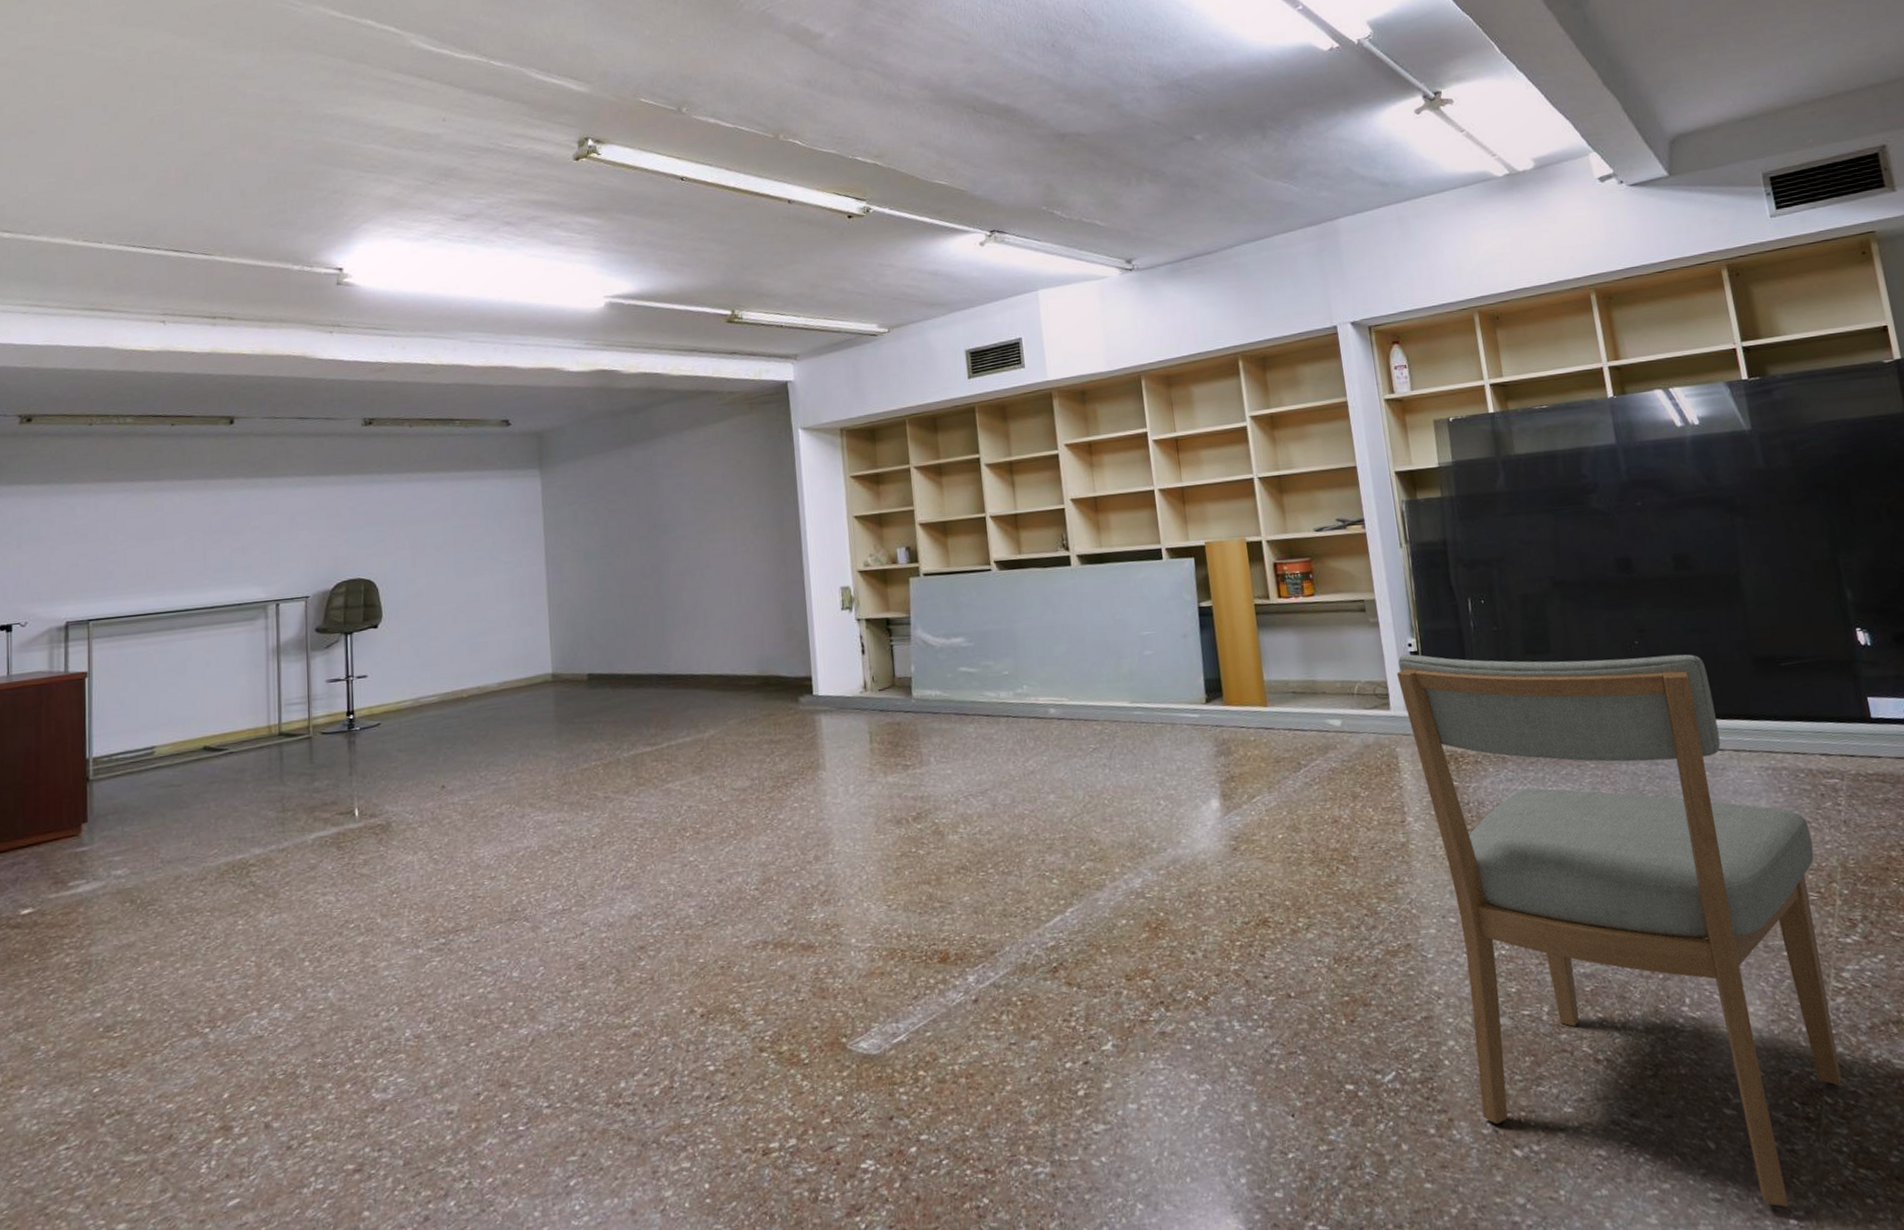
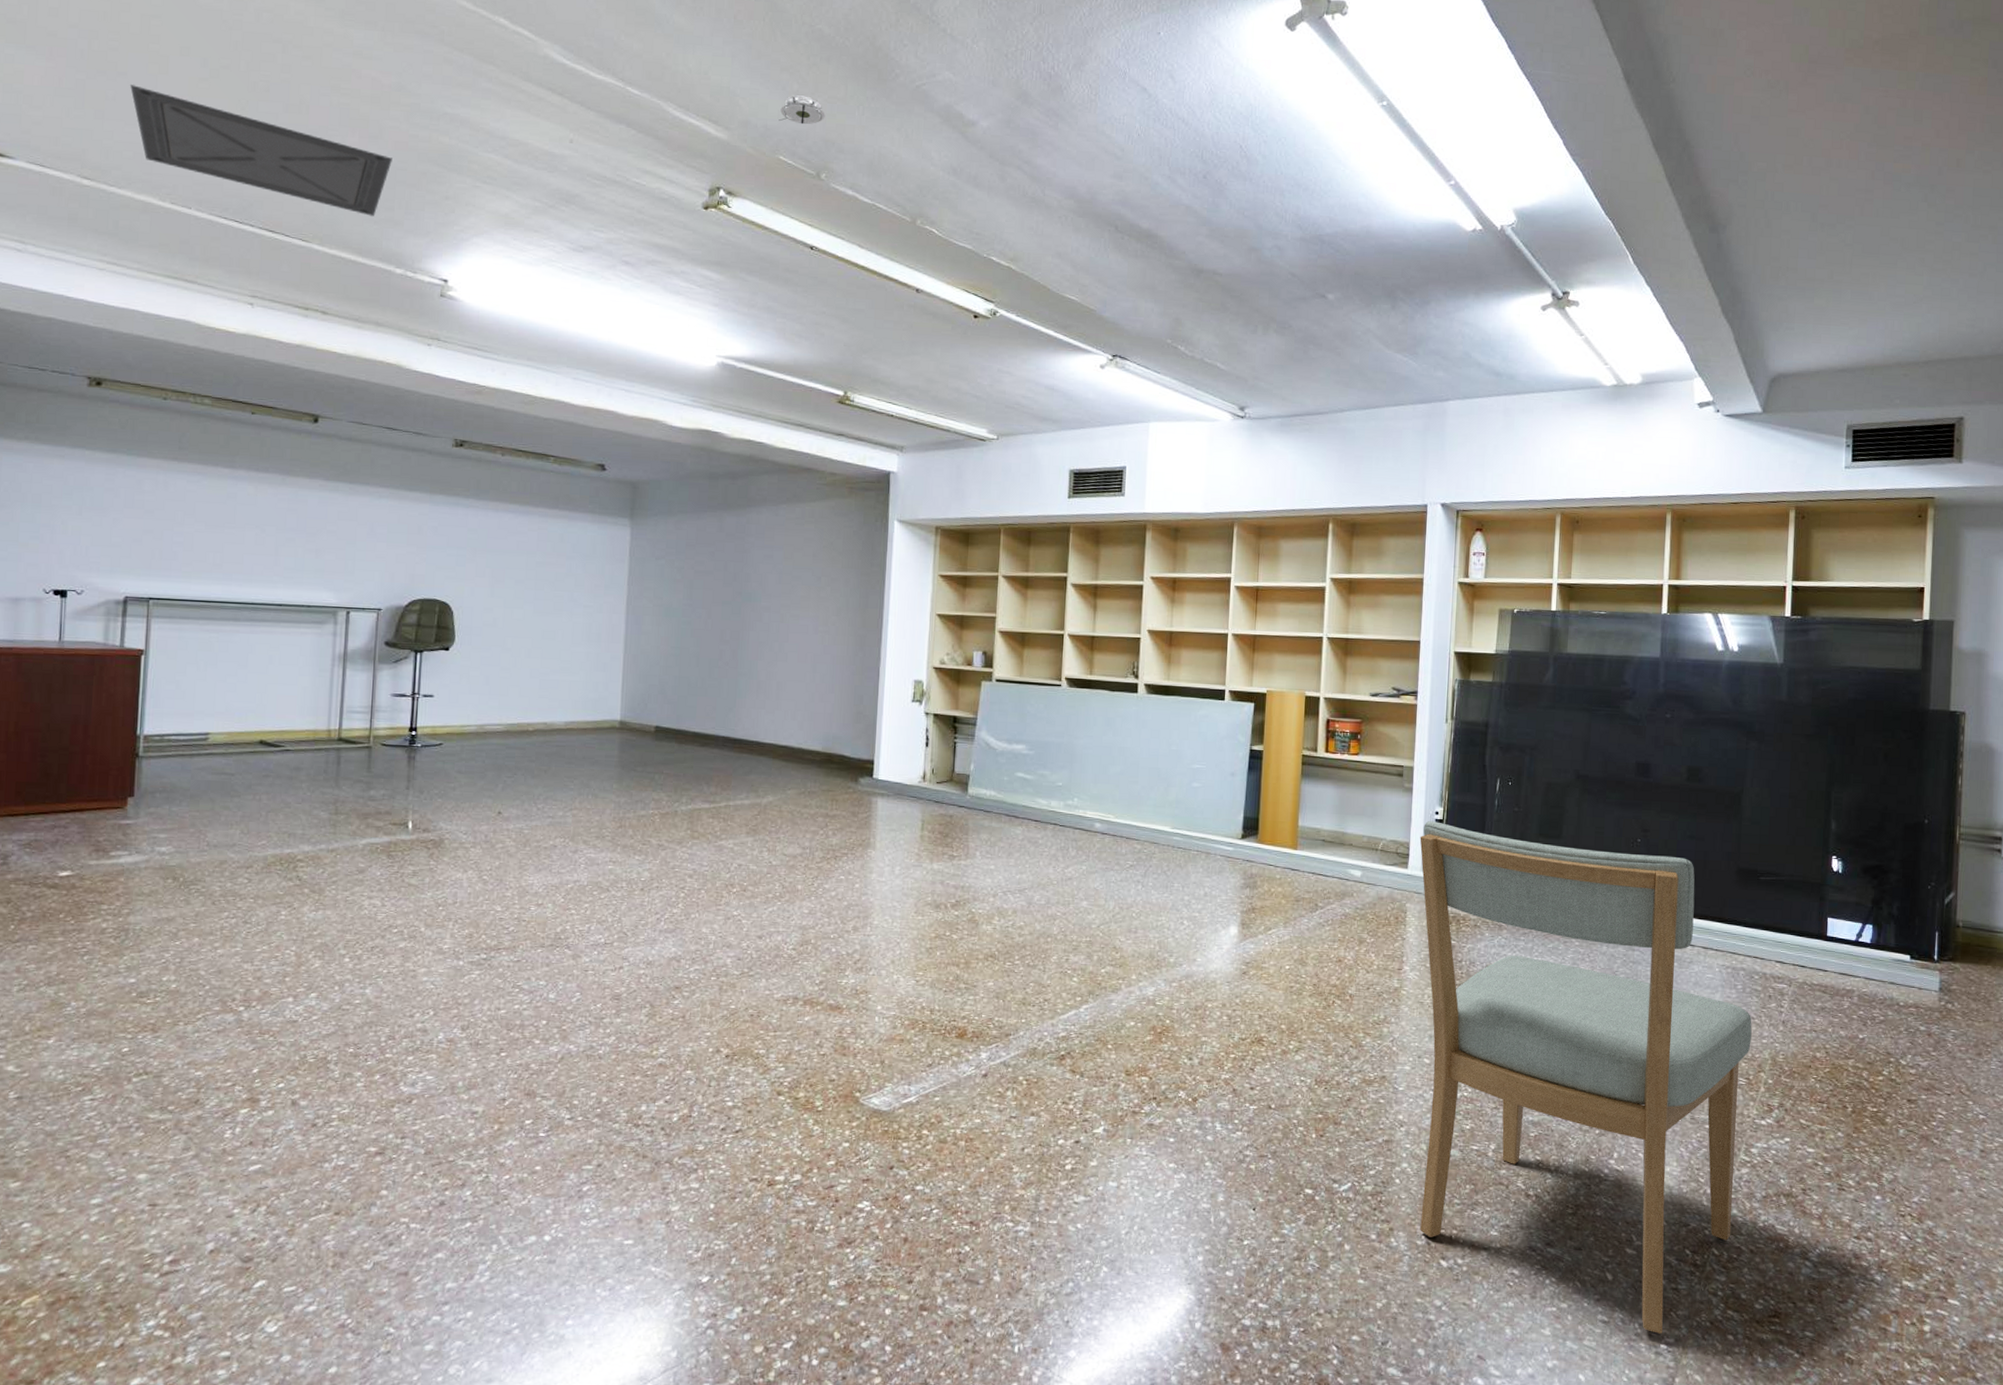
ceiling vent: none [40,140,281,221] -> present [130,85,392,217]
smoke detector: none [635,38,679,67] -> present [779,94,825,125]

